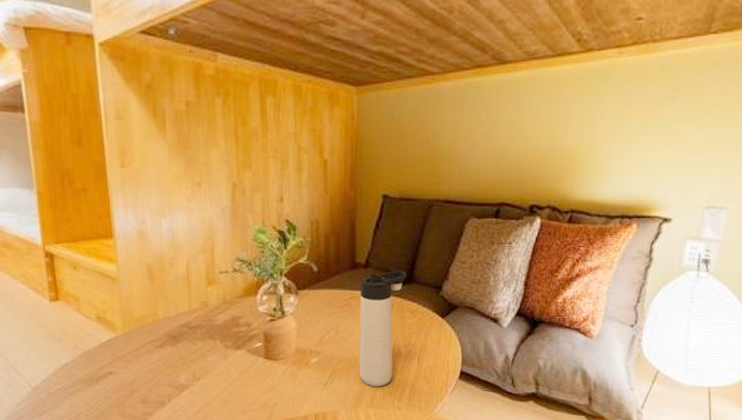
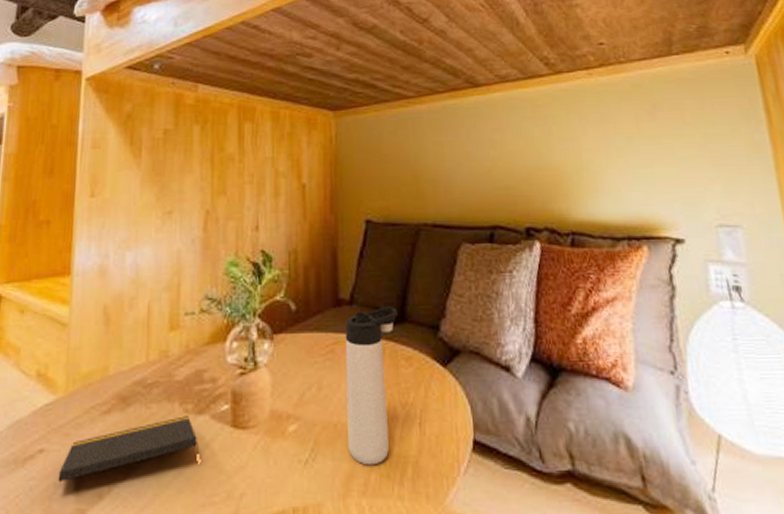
notepad: none [127,350,238,395] -> present [58,416,198,483]

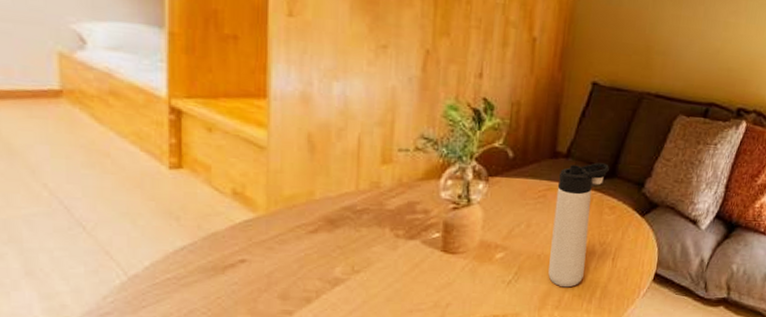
notepad: present [58,416,198,483] -> none [263,240,408,289]

